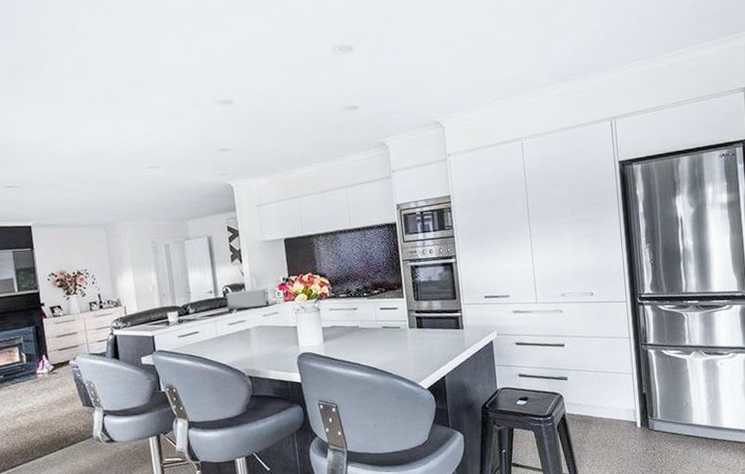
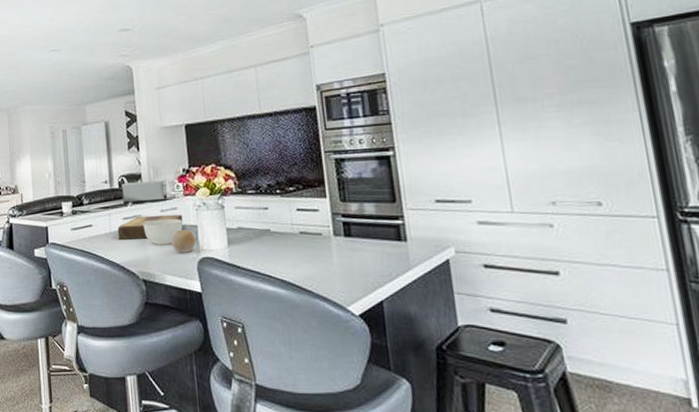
cutting board: none [223,317,284,343] -> present [117,214,183,240]
bowl: none [247,321,284,346] -> present [143,218,183,246]
fruit: none [274,330,295,351] -> present [171,229,196,253]

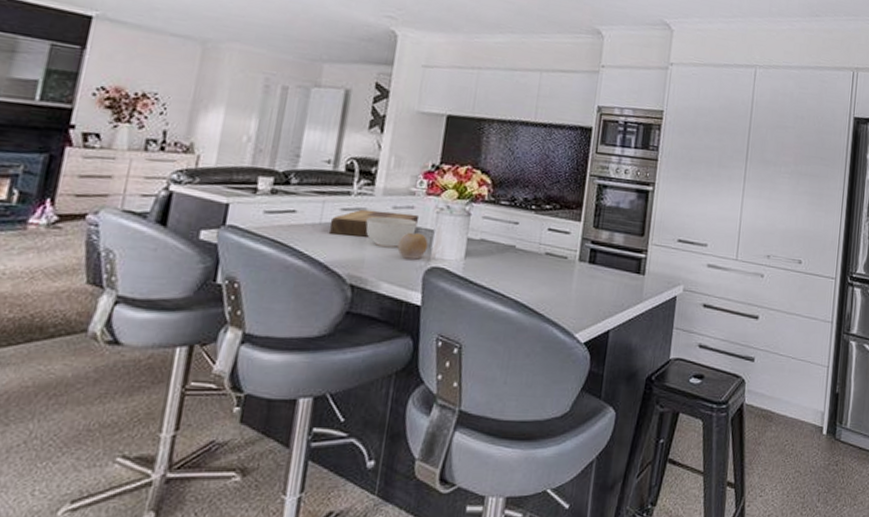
toaster: present [121,179,168,204] -> none [345,167,409,197]

